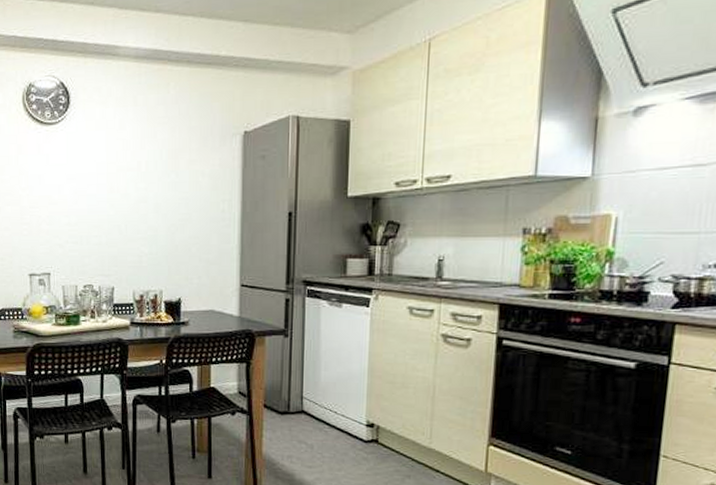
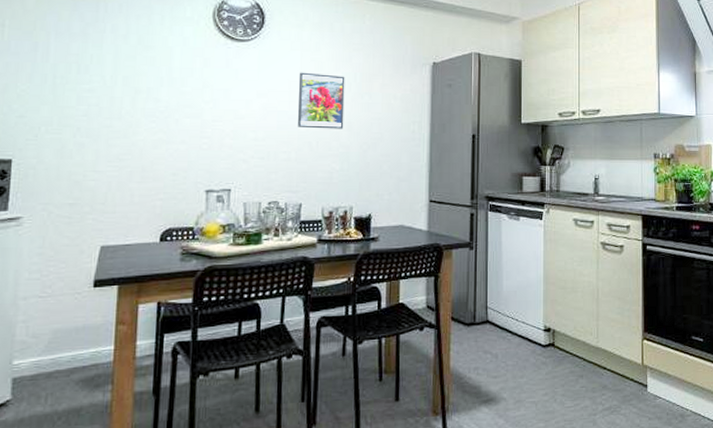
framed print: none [106,152,151,212] -> present [298,72,345,129]

